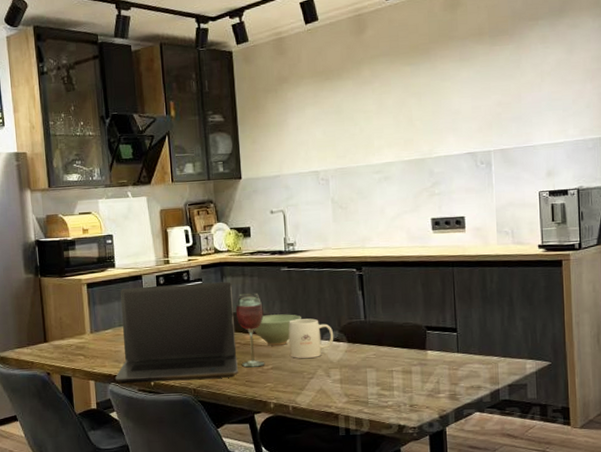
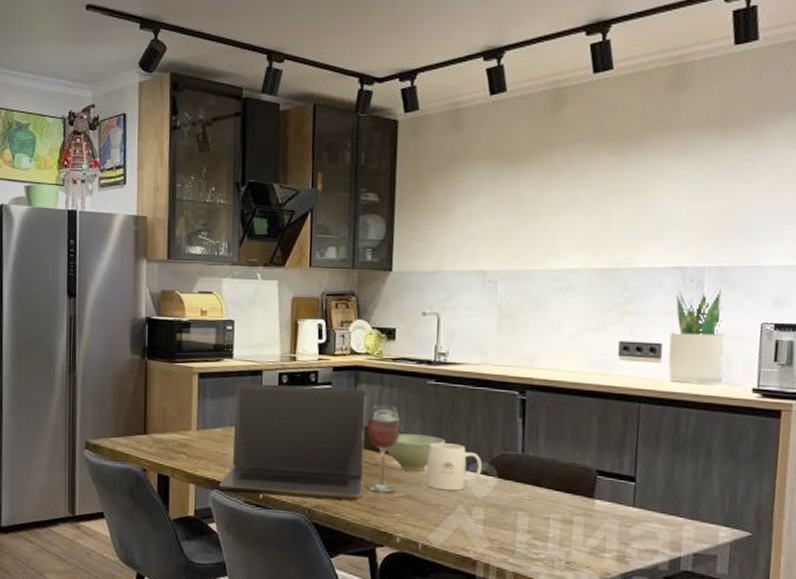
planter: none [469,167,515,247] -> present [668,288,726,385]

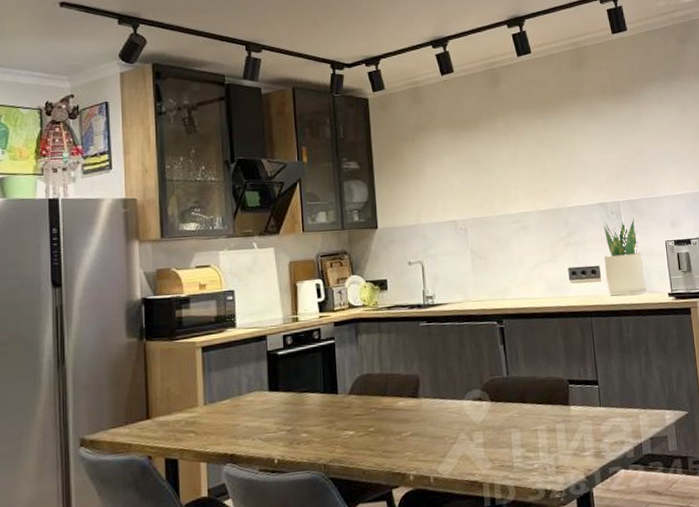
laptop computer: present [218,383,366,501] -> none [231,339,375,463]
wineglass: present [367,405,401,493] -> none [371,351,404,436]
bowl: present [387,433,445,471] -> none [391,373,442,410]
mug: present [426,442,483,492] -> none [428,376,477,423]

